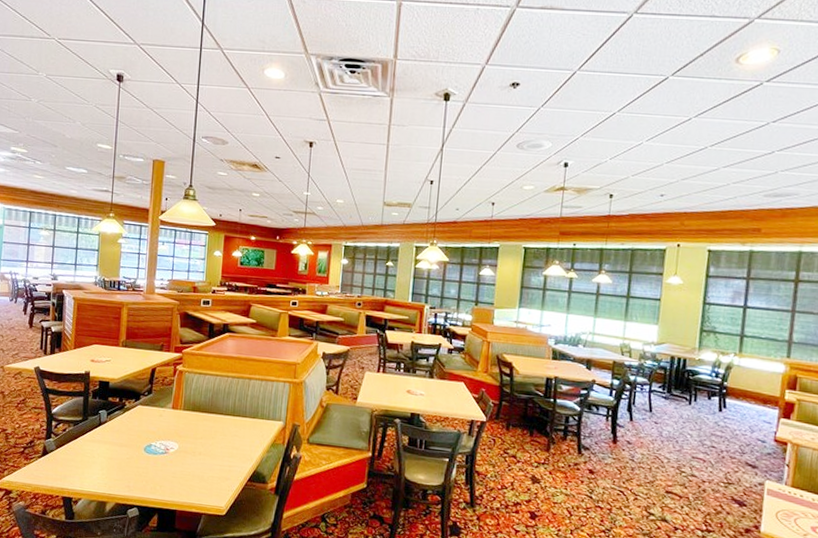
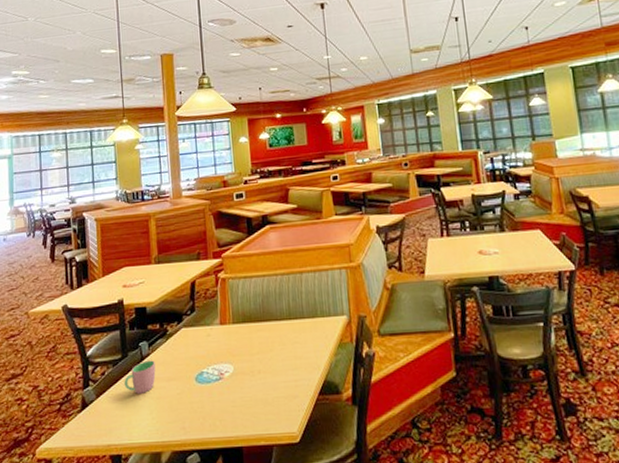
cup: none [82,426,111,453] -> present [124,360,156,394]

